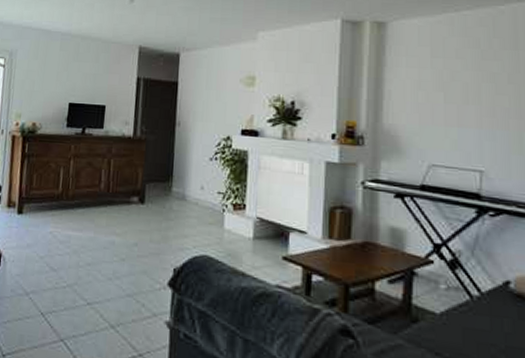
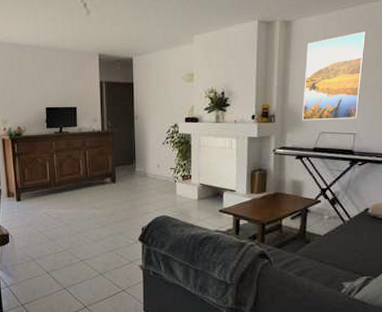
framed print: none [403,40,492,151] -> present [302,31,367,121]

